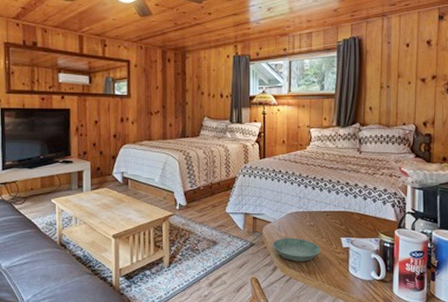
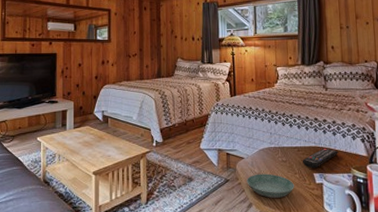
remote control: none [330,212,367,233] -> present [302,148,338,169]

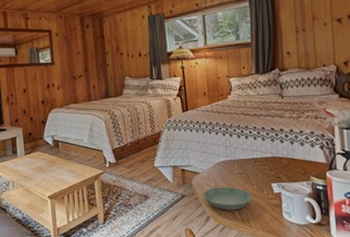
remote control: present [302,148,338,169] -> none [259,157,297,179]

